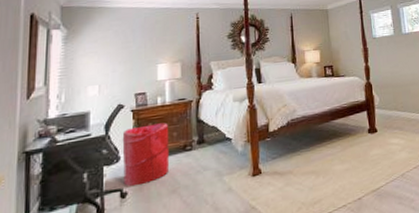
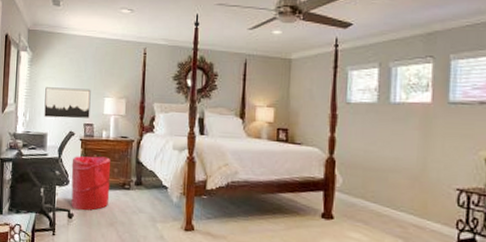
wall art: none [85,58,141,95] -> present [44,87,91,119]

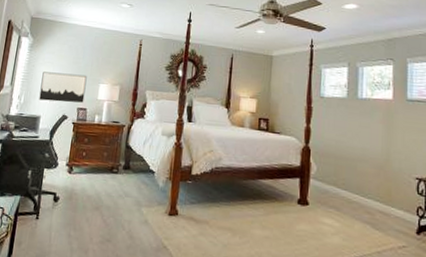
laundry hamper: present [71,156,111,211] -> none [57,139,101,194]

